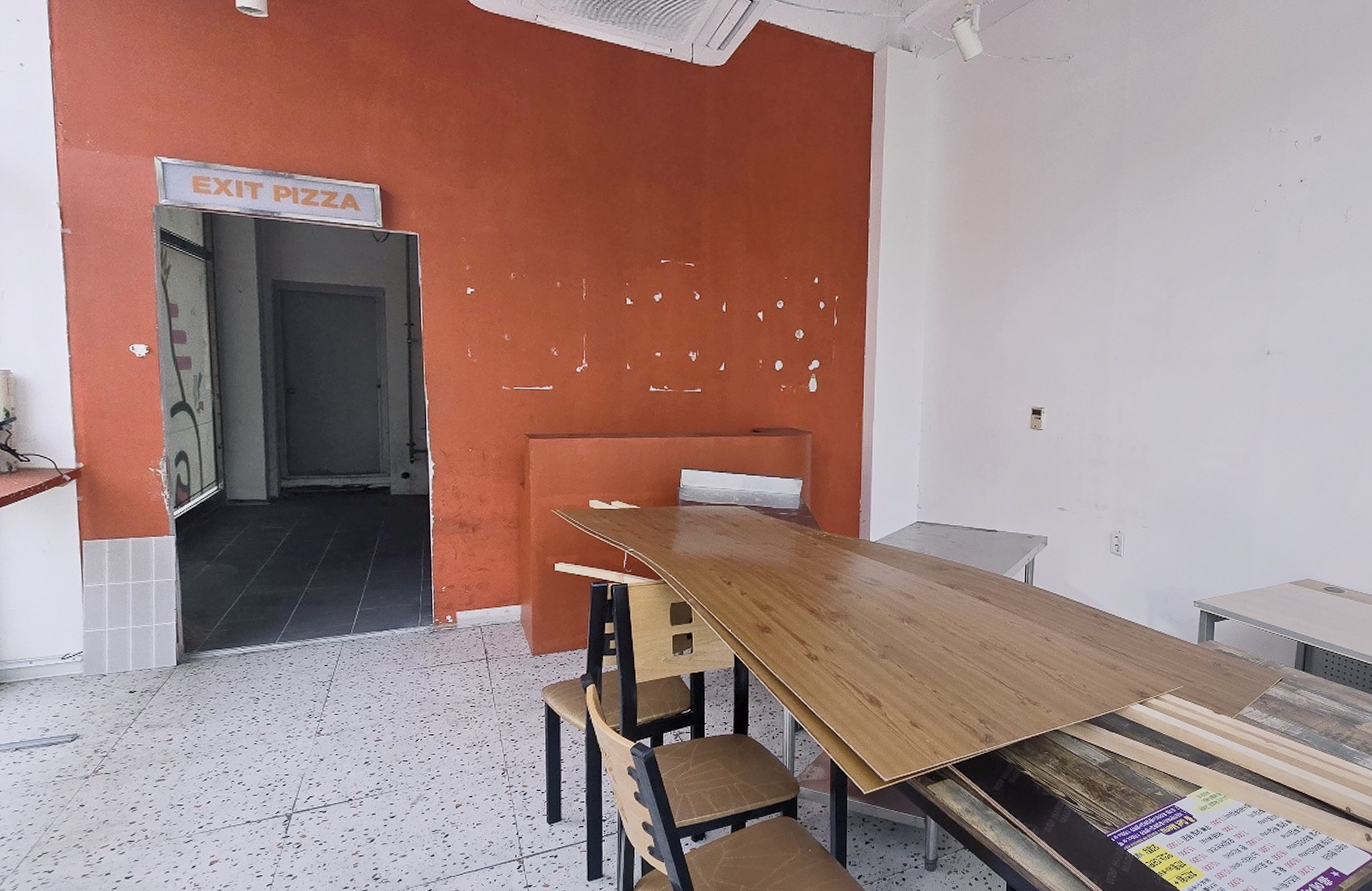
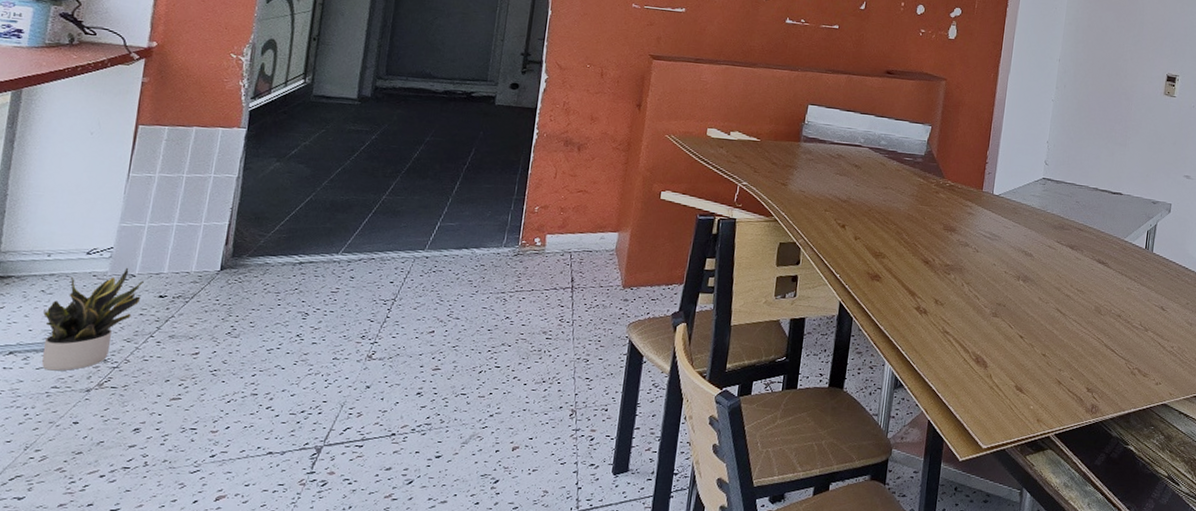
potted plant: none [36,668,114,762] -> present [42,267,144,371]

